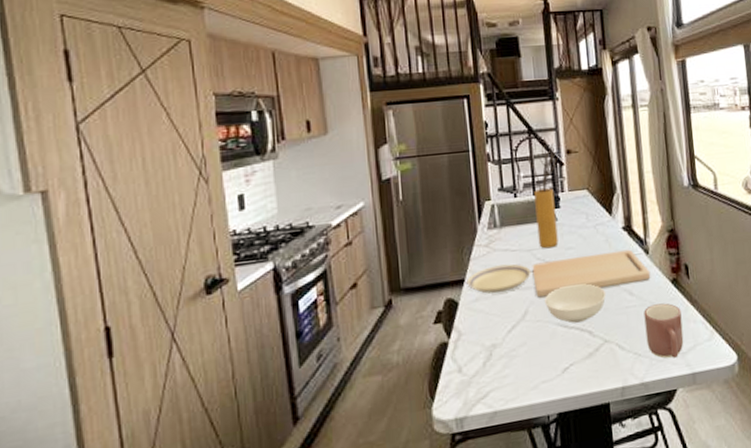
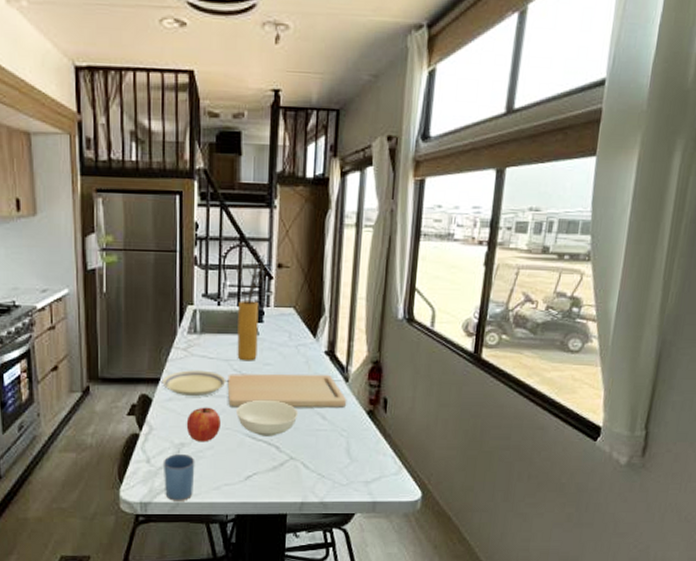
mug: none [475,355,511,411] -> present [162,453,195,501]
fruit: none [495,301,531,341] -> present [186,407,221,442]
mug: present [644,303,684,359] -> none [332,432,372,485]

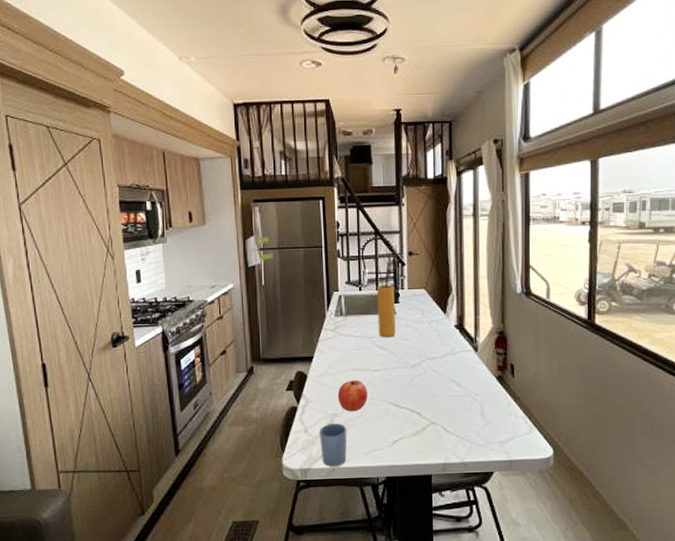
plate: present [162,370,226,396] -> none [315,347,370,371]
cutting board: present [227,373,347,408] -> none [371,345,478,379]
bowl: present [236,399,299,436] -> none [381,370,436,404]

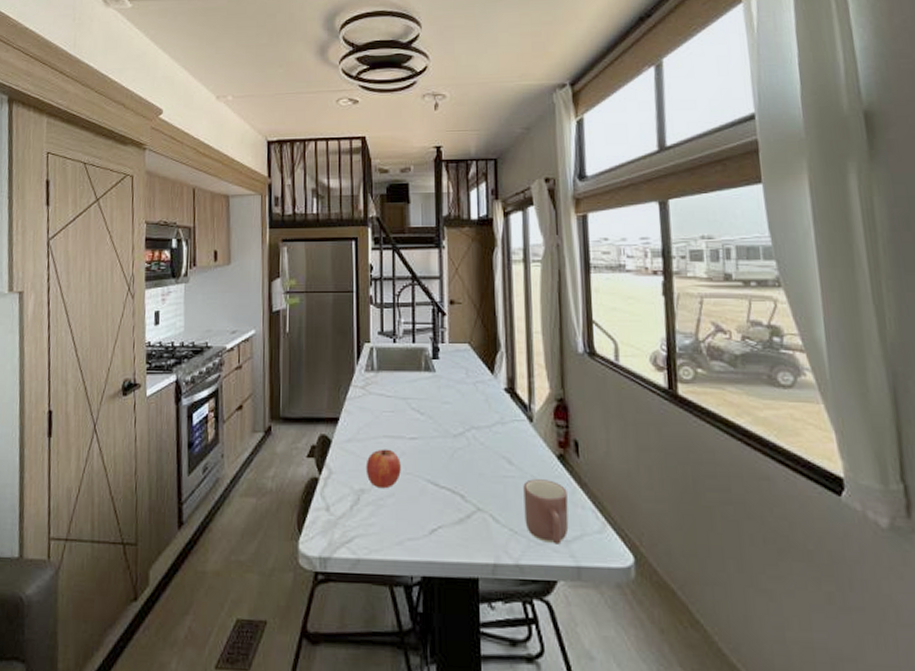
mug: present [318,422,347,467] -> none [342,500,376,558]
vase: present [372,243,404,338] -> none [409,290,444,400]
mug: none [469,396,504,445] -> present [523,479,569,545]

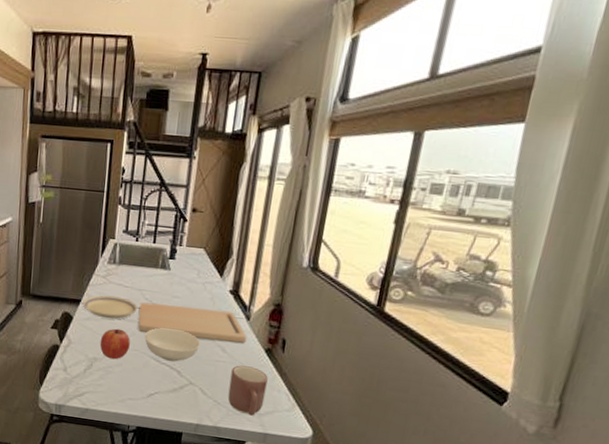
plate: none [341,409,405,437] -> present [82,295,138,319]
cutting board: none [406,413,534,451] -> present [138,302,247,343]
bowl: none [417,441,483,483] -> present [144,327,201,362]

